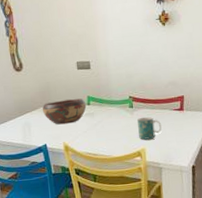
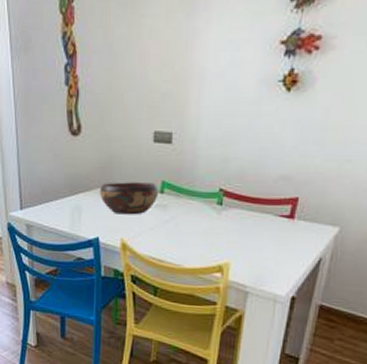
mug: present [137,116,162,140] -> none [224,219,258,252]

